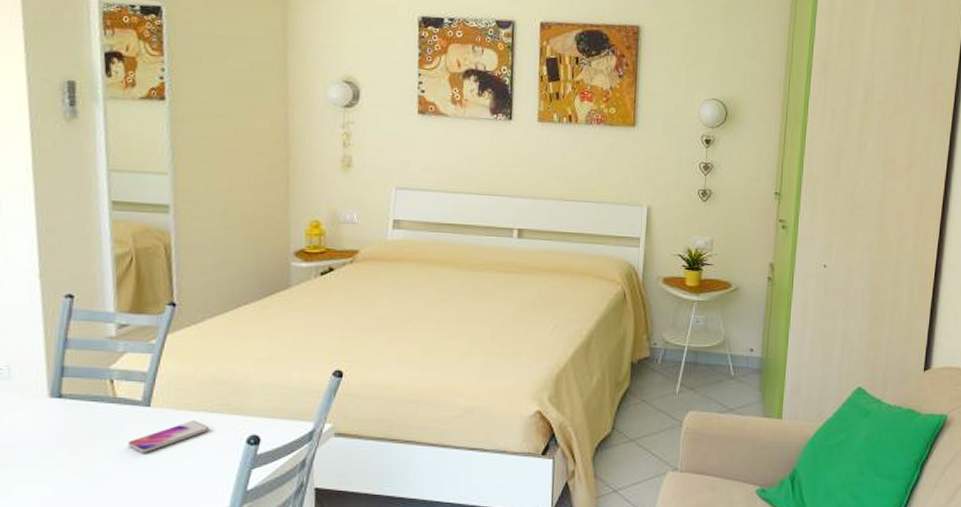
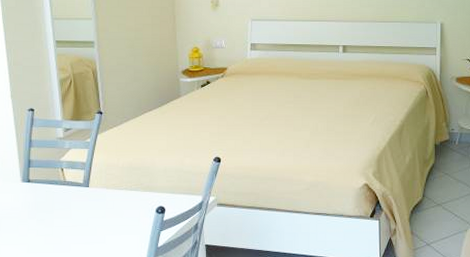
smartphone: present [128,420,209,453] -> none [75,196,130,221]

